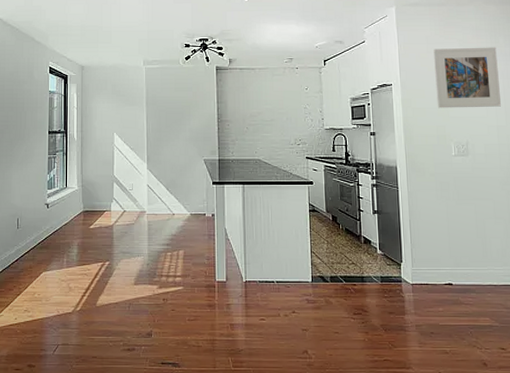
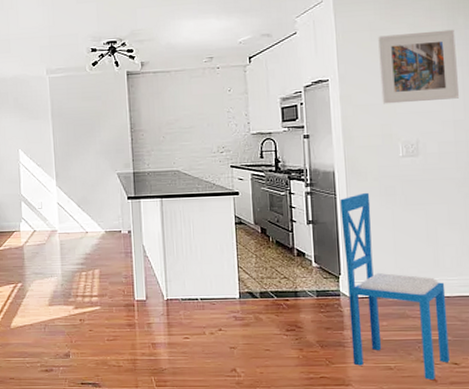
dining chair: none [402,186,498,365] -> present [340,192,450,381]

